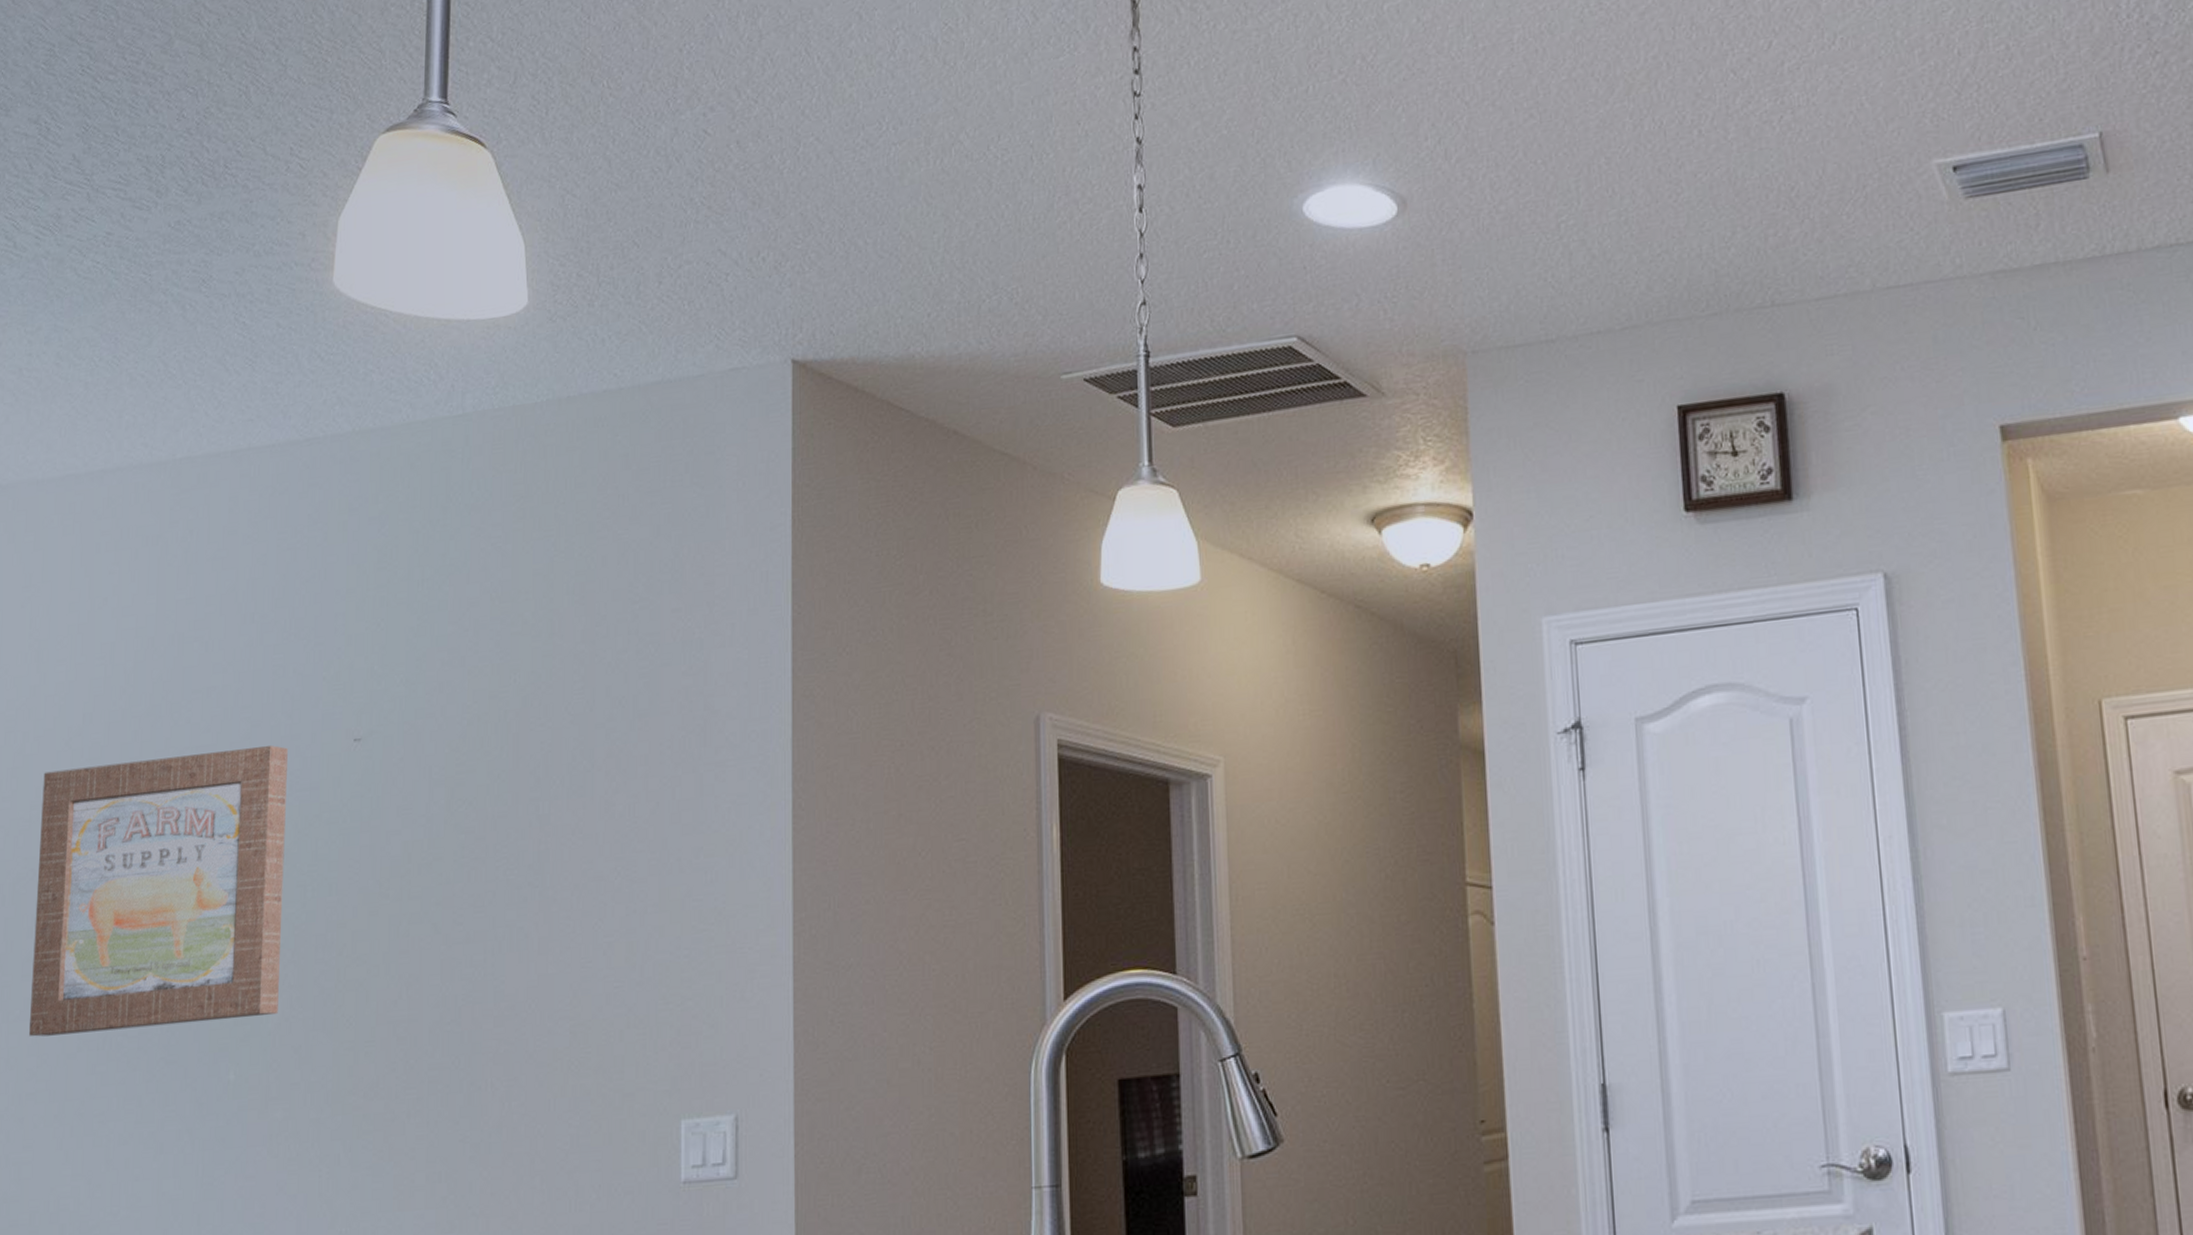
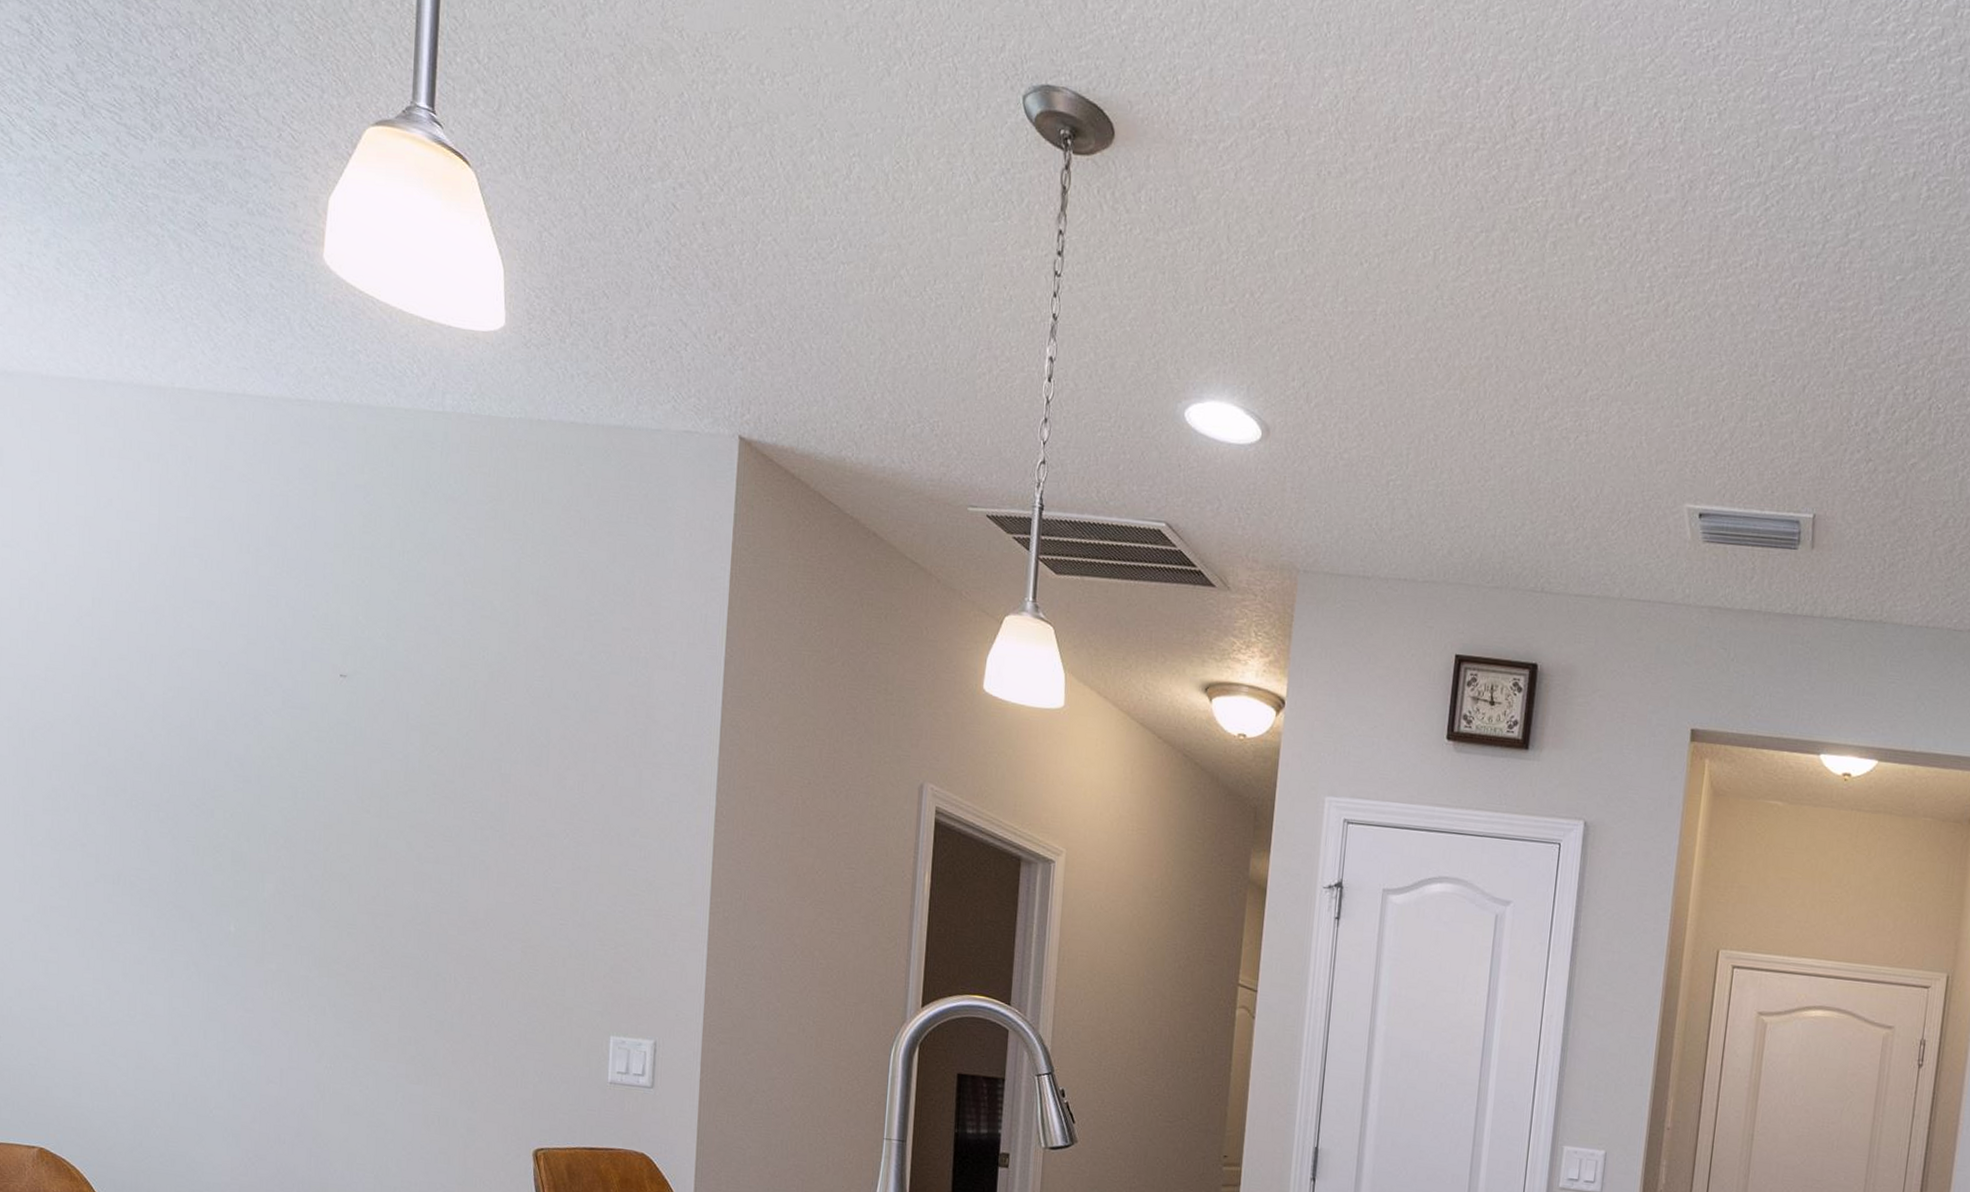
wall art: present [29,745,288,1037] -> none [51,641,281,886]

